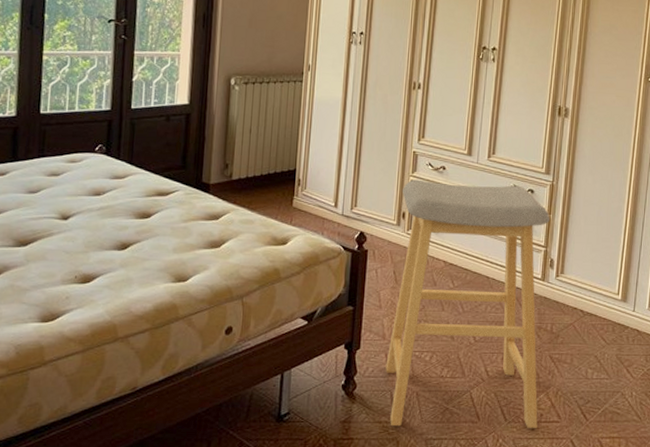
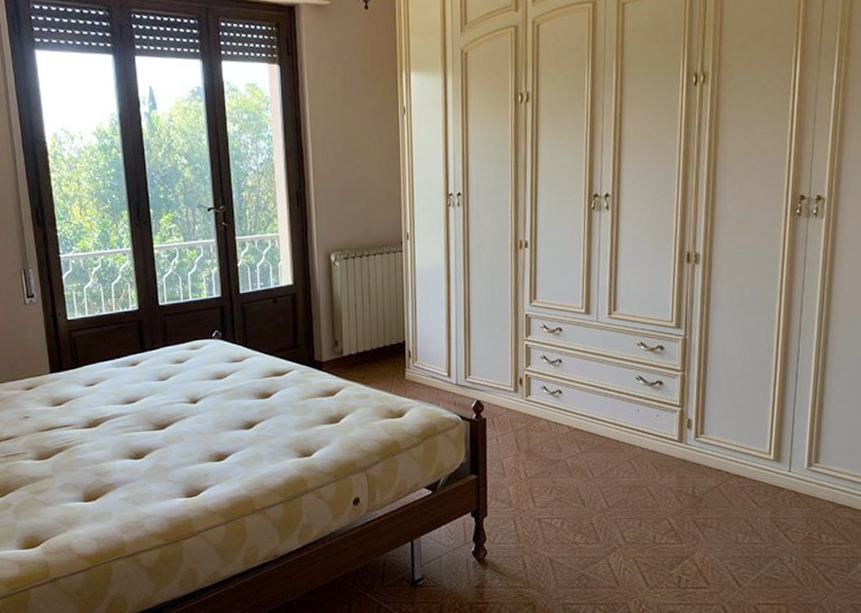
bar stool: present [385,179,550,428] -> none [515,342,684,594]

